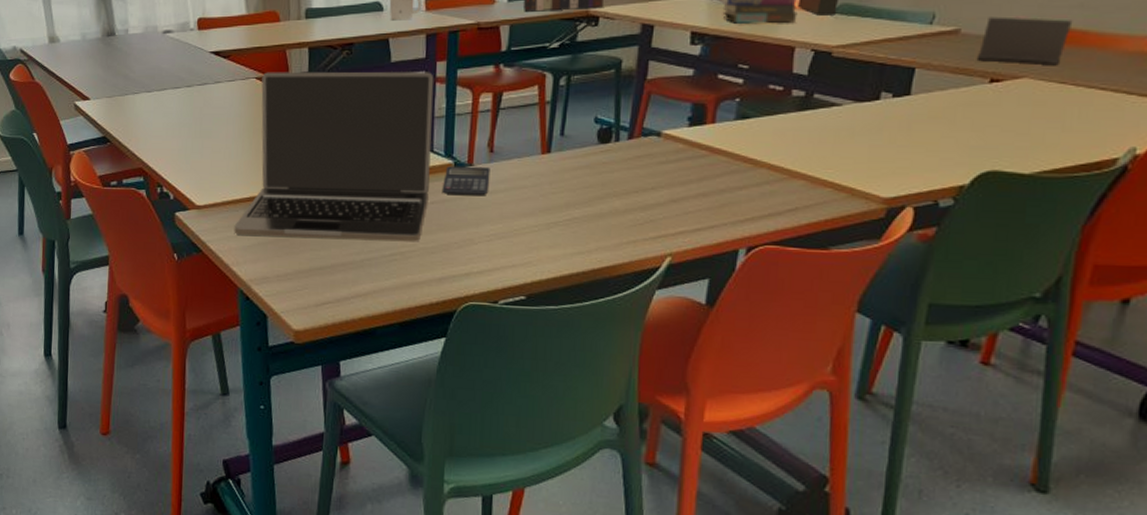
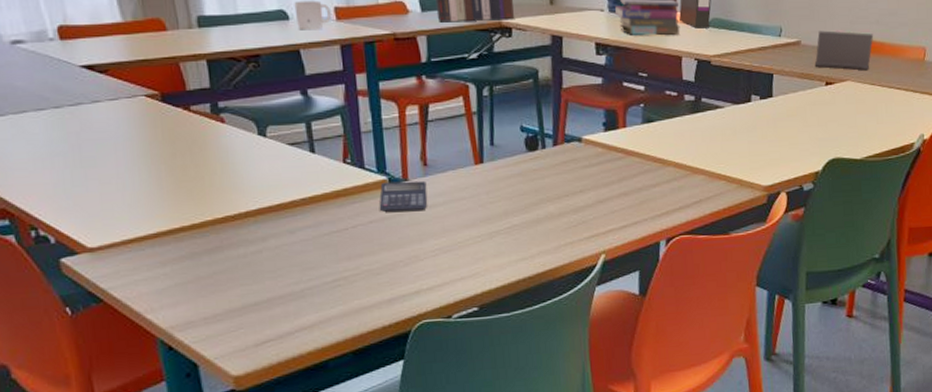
laptop: present [234,71,434,242] -> none [141,85,367,277]

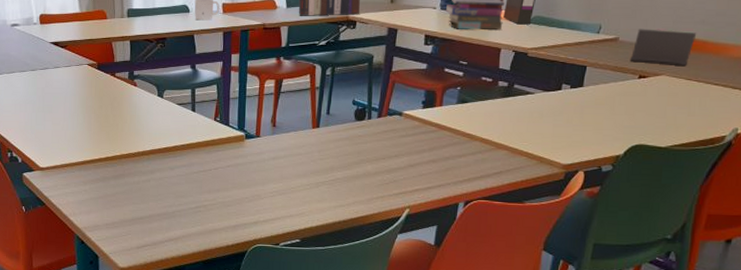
calculator: present [379,180,428,212] -> none [235,137,273,160]

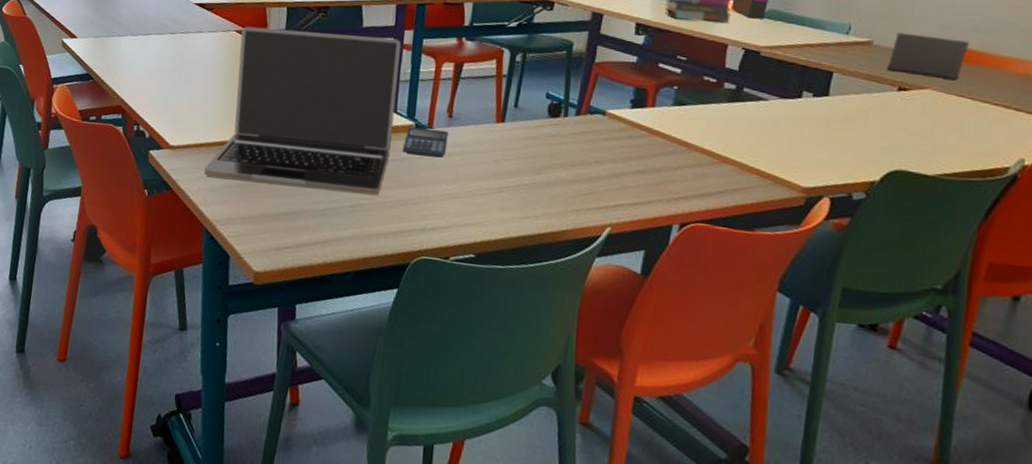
laptop: none [71,60,230,197] -> present [204,26,402,196]
calculator: none [235,137,273,160] -> present [402,127,449,157]

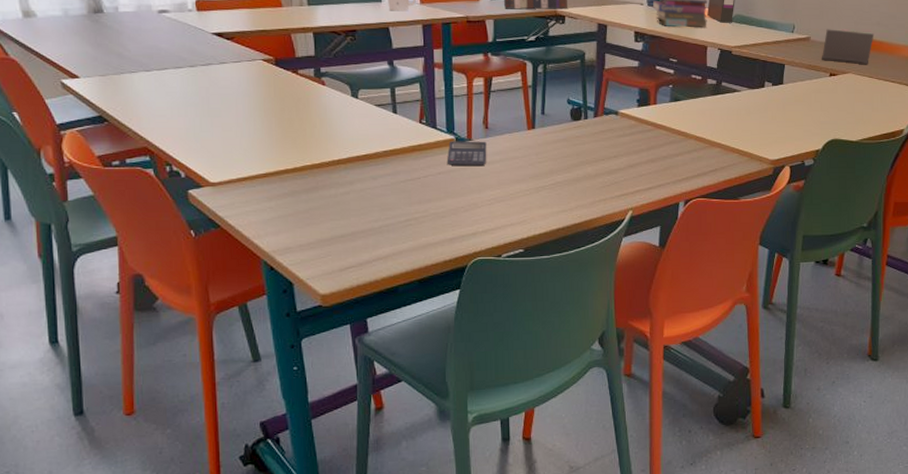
laptop: present [204,26,402,196] -> none [252,54,436,209]

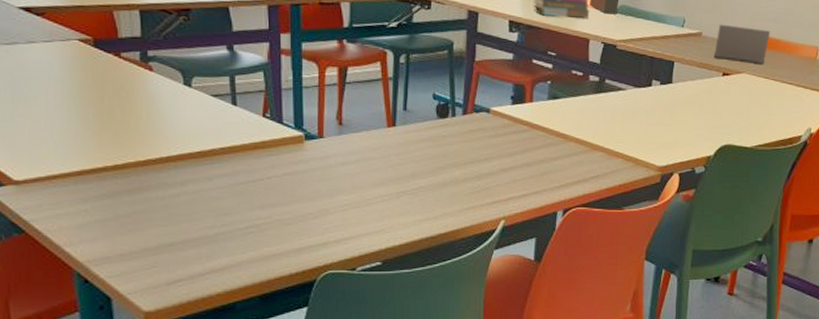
calculator: present [446,141,487,165] -> none [294,138,341,166]

